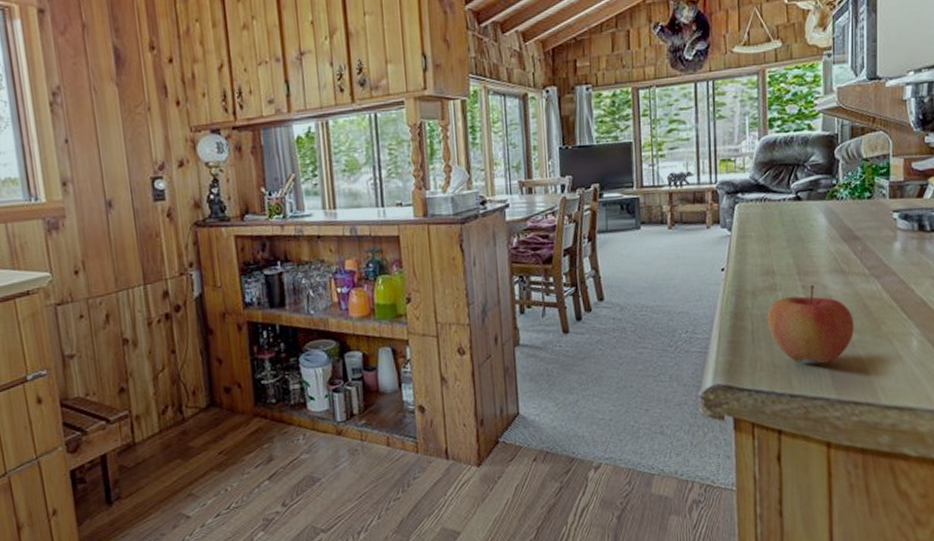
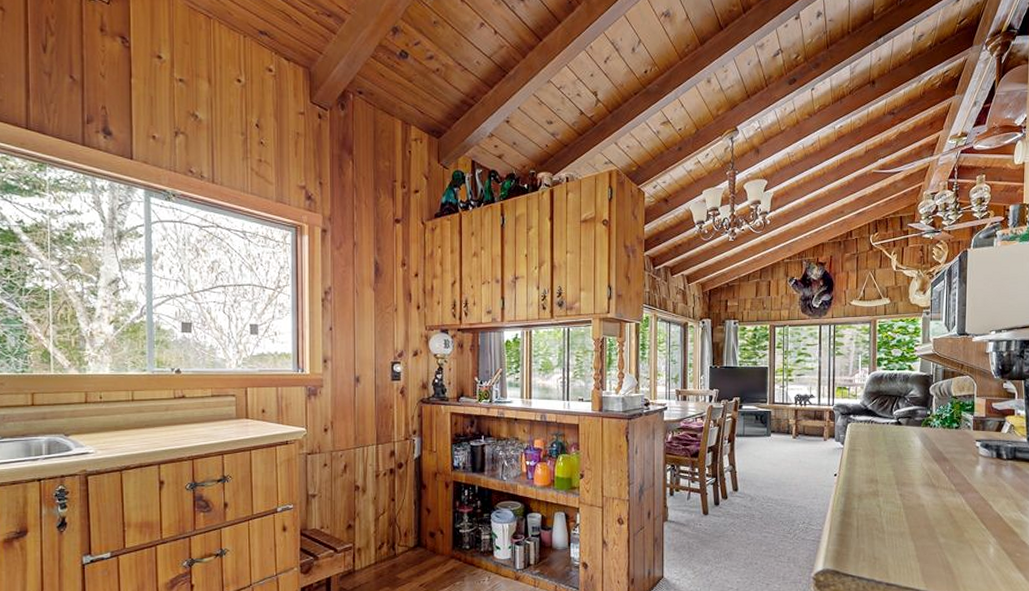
apple: present [766,284,854,364] -> none [869,494,941,560]

